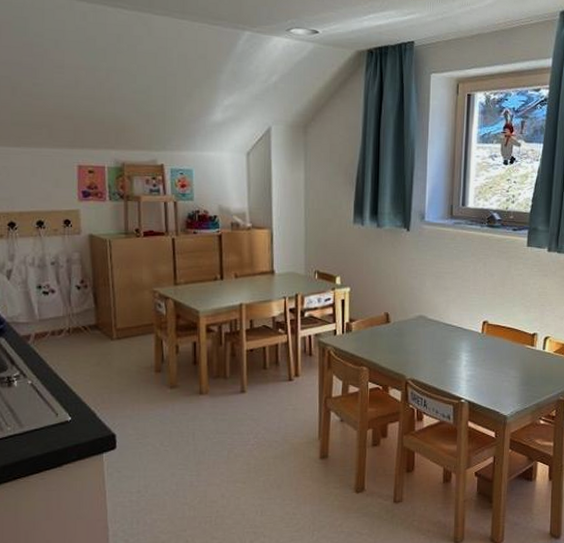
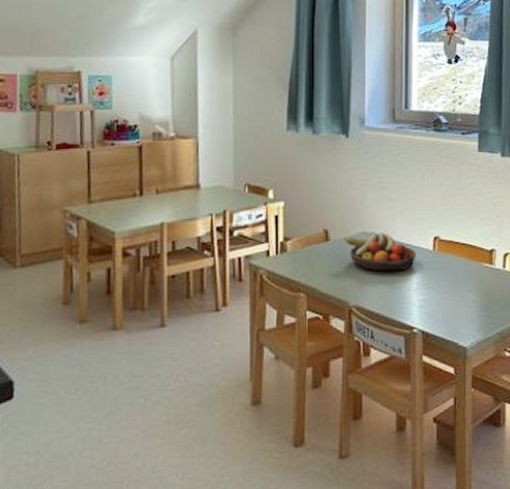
fruit bowl: none [403,315,467,350] -> present [344,231,416,272]

